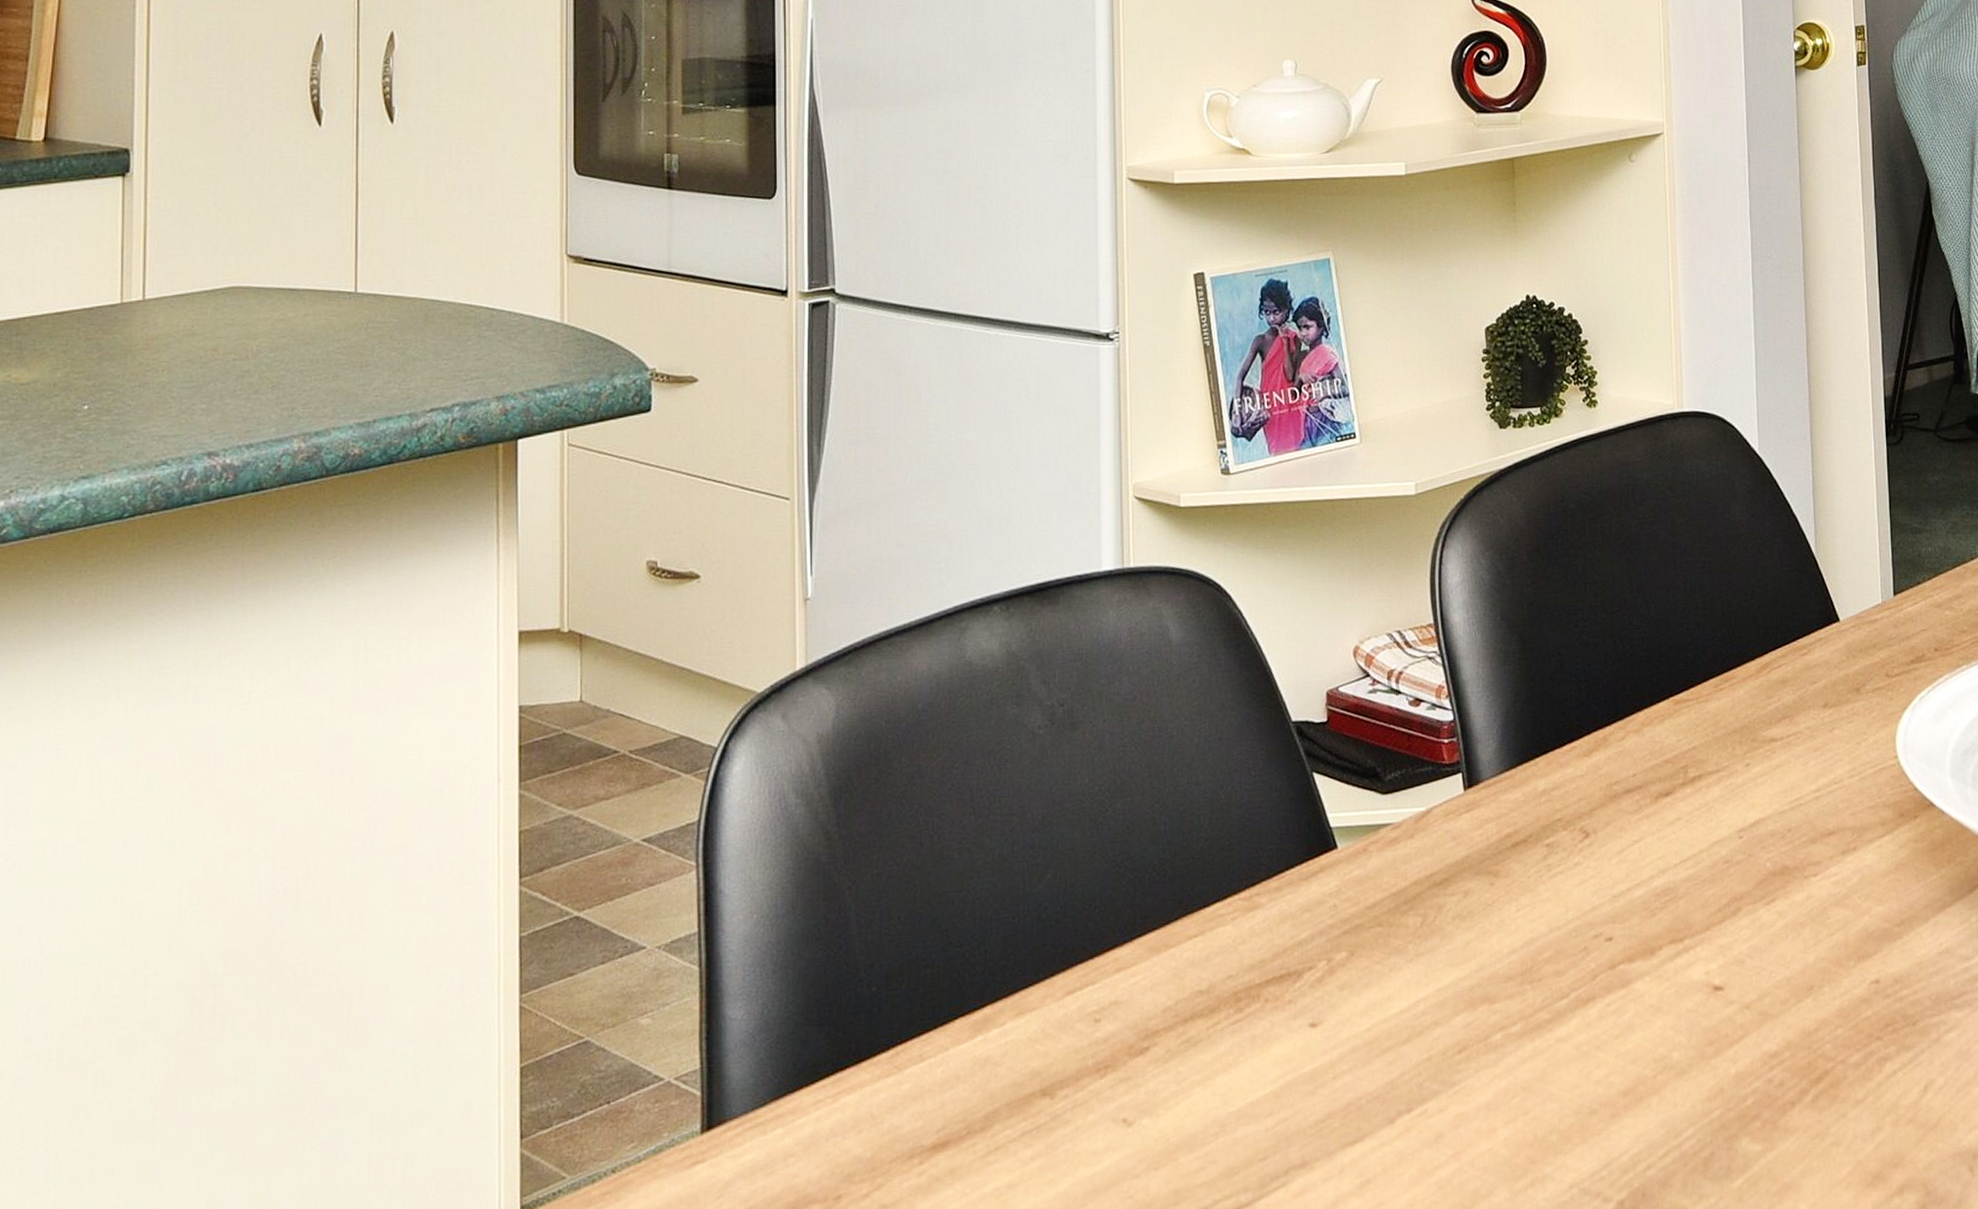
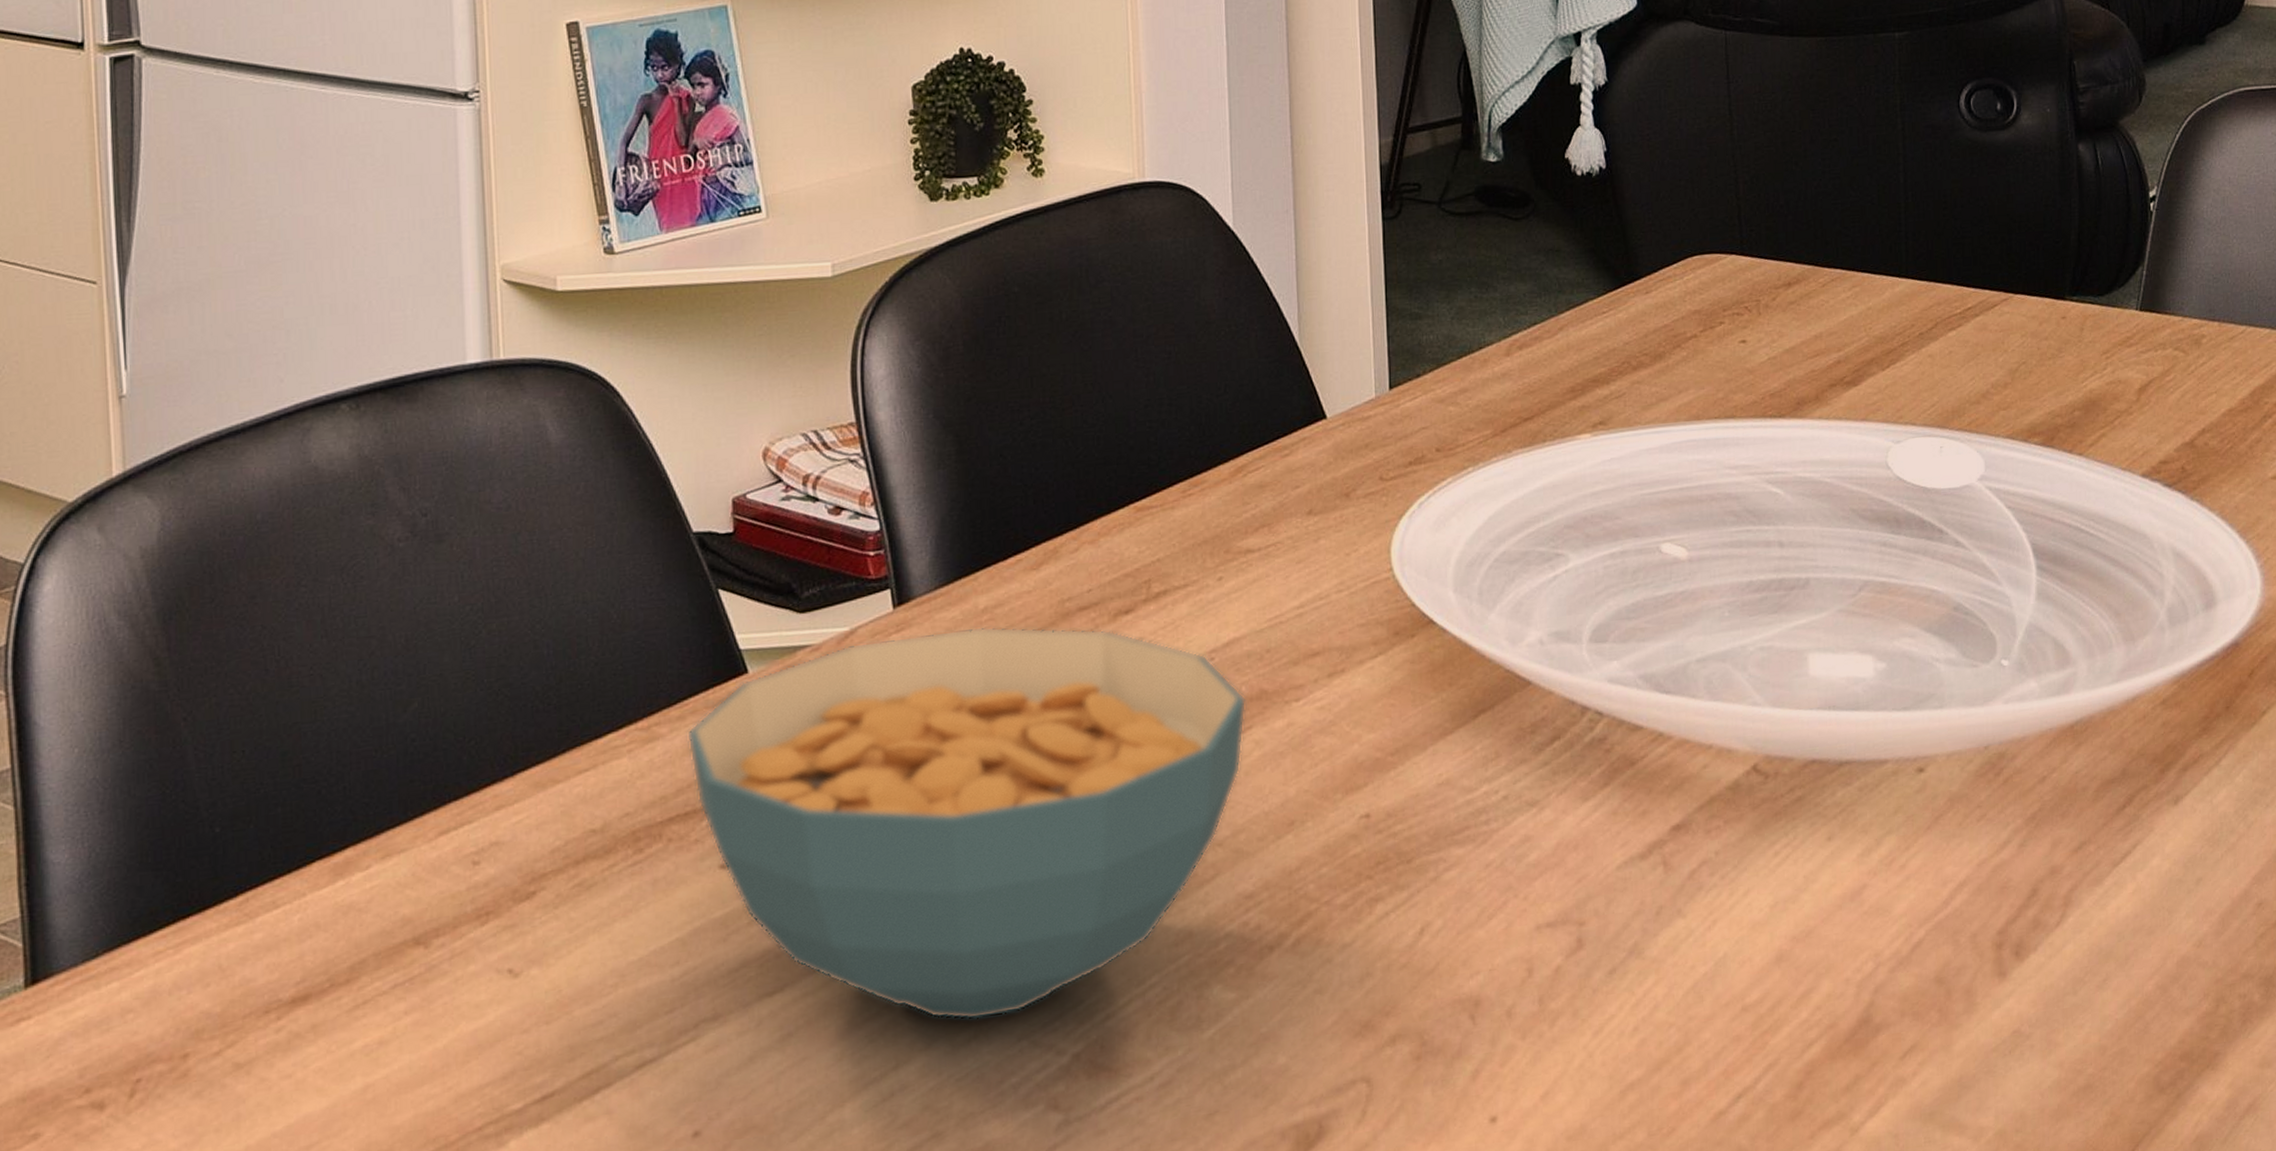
cereal bowl: none [1283,806,1771,1169] -> present [686,626,1247,1020]

